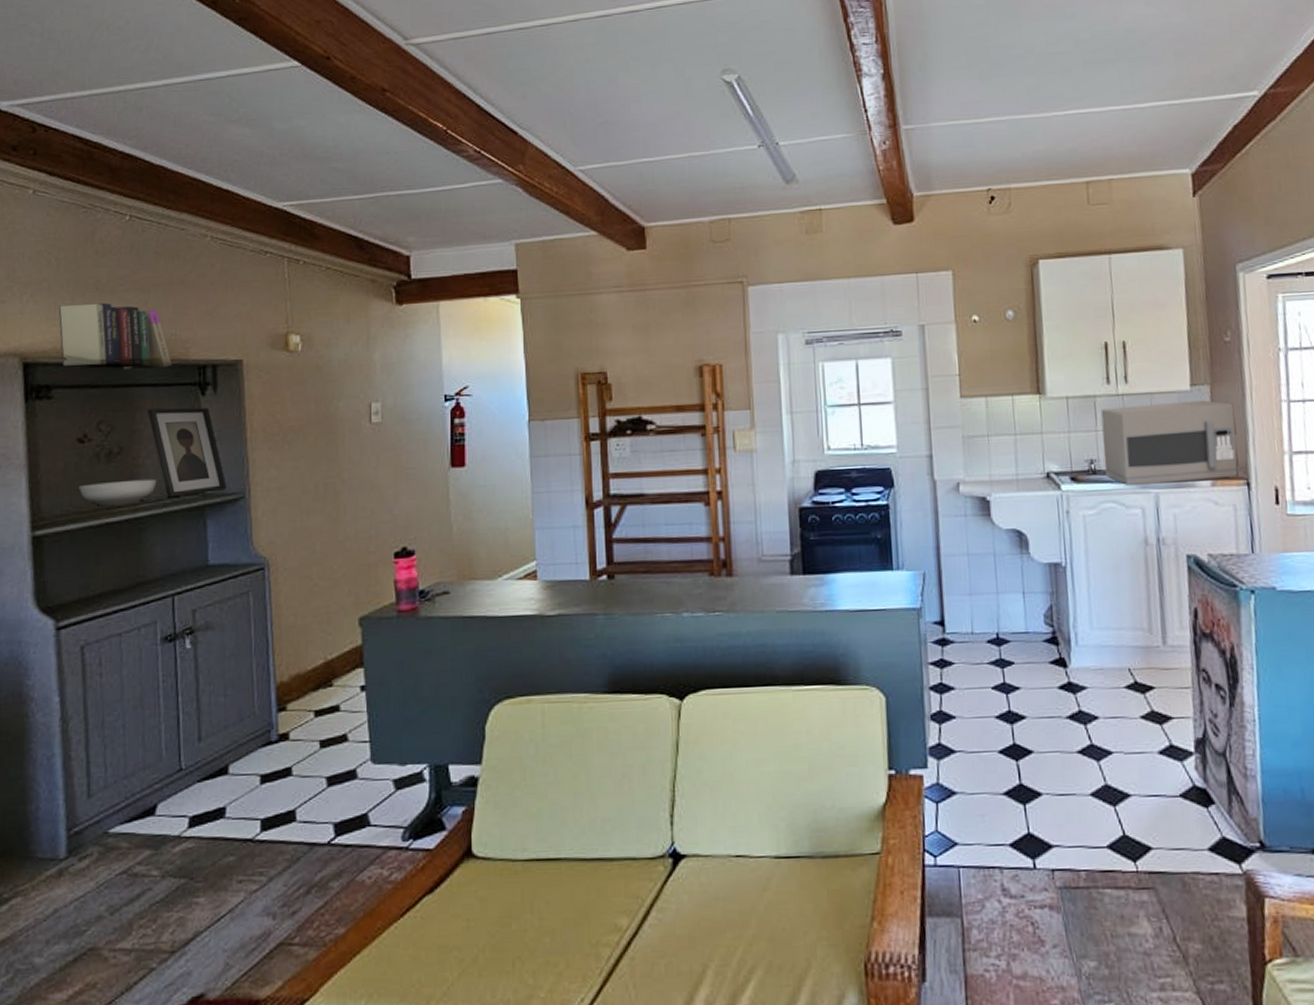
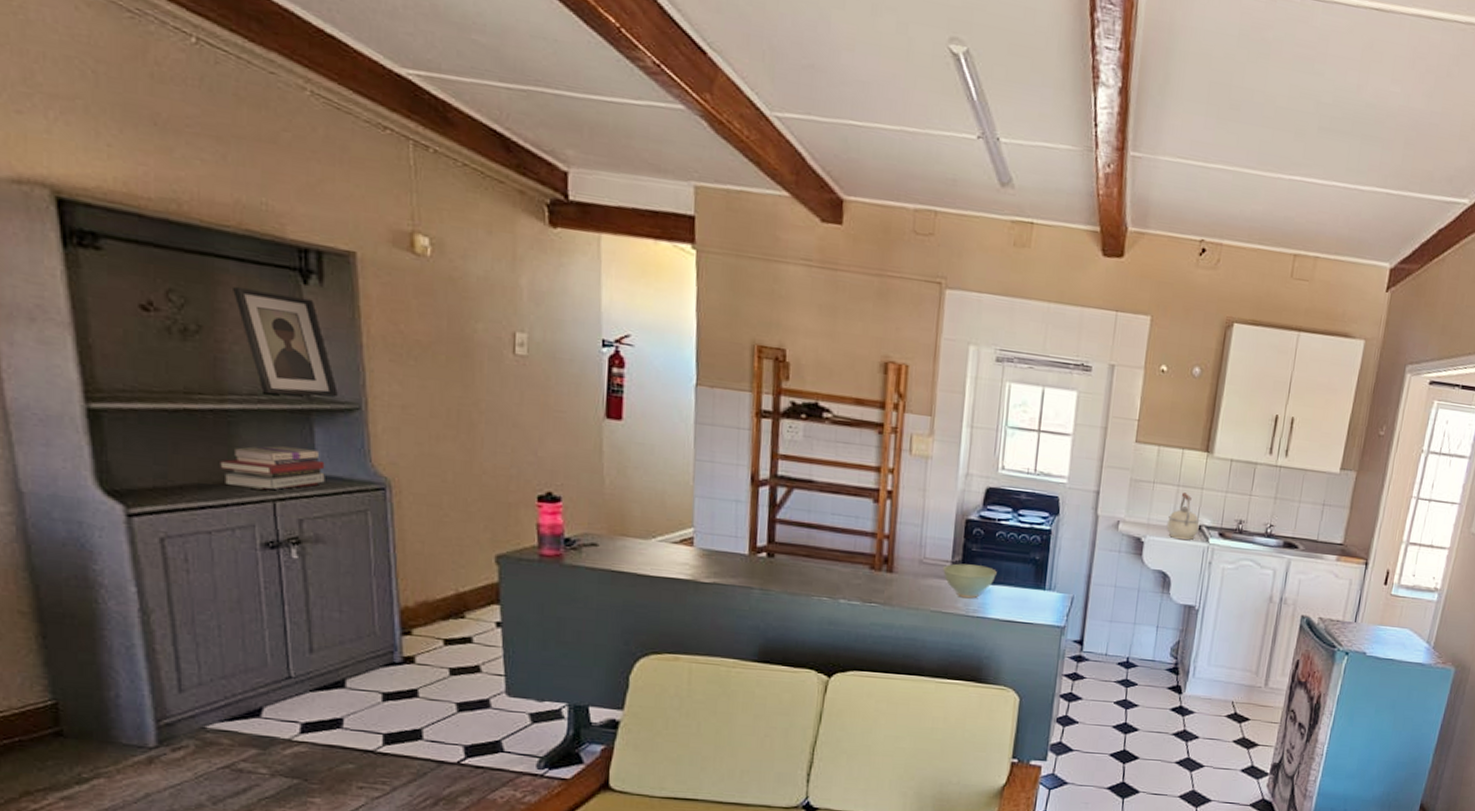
books: present [58,302,172,370] -> none [101,134,264,242]
bowl: present [79,479,157,507] -> none [146,360,249,394]
books: none [131,542,215,587] -> present [220,446,325,490]
bowl: none [783,554,839,593] -> present [943,563,997,599]
kettle: none [1010,440,1048,492] -> present [1166,492,1200,541]
microwave: present [1101,400,1238,487] -> none [1249,476,1372,557]

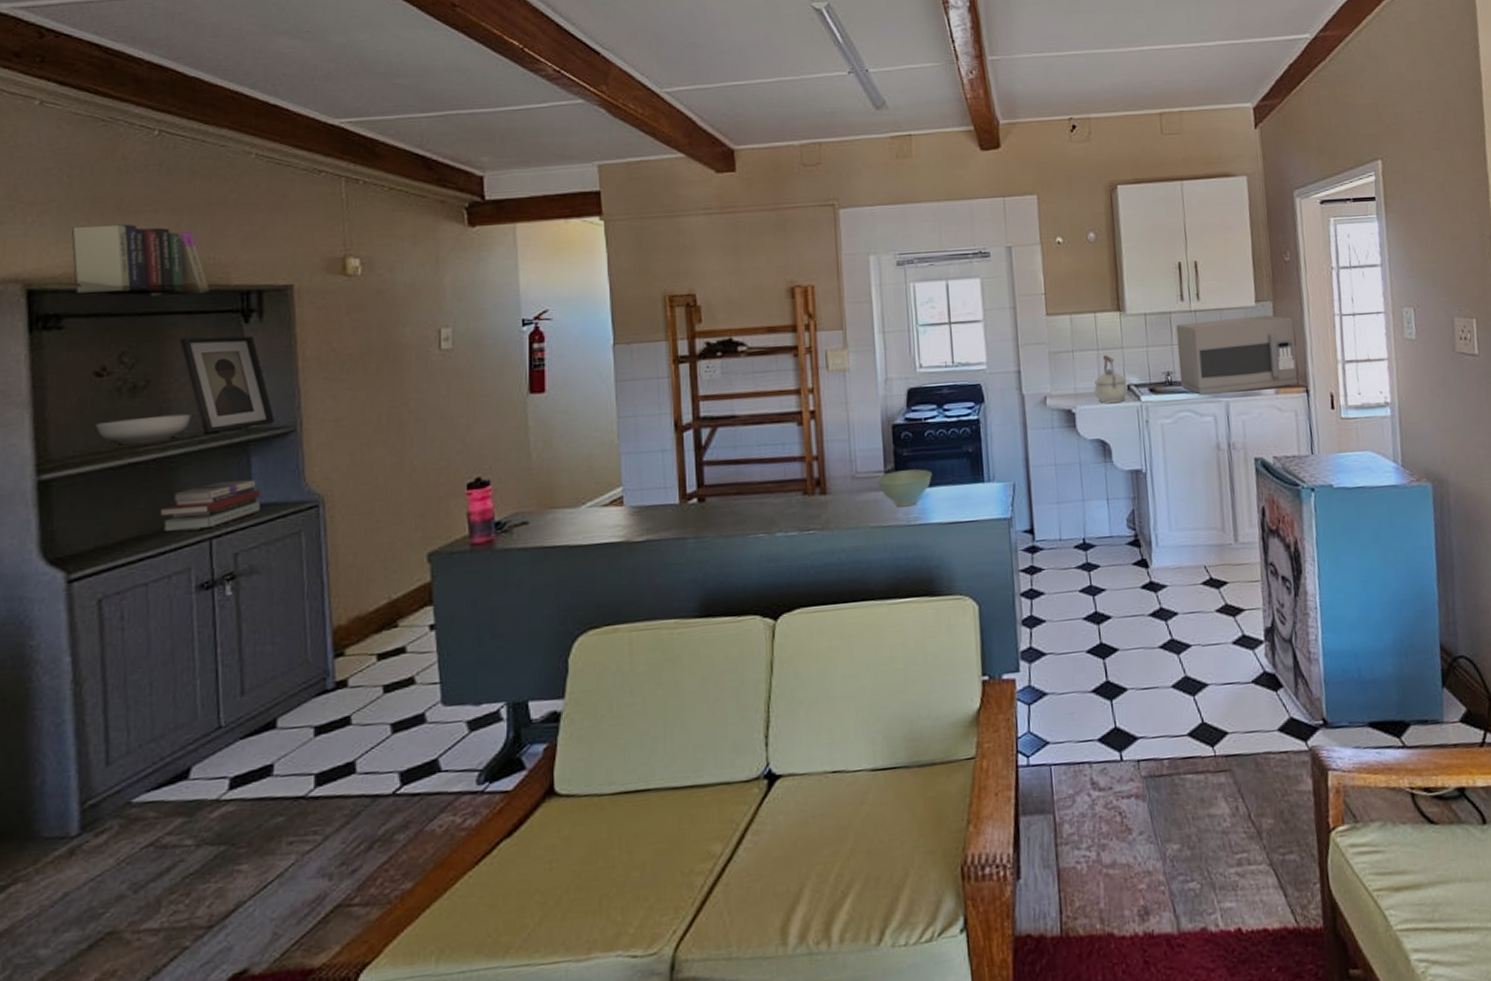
books: none [101,134,264,242] -> present [71,224,210,296]
bowl: none [146,360,249,394] -> present [95,414,191,446]
microwave: none [1249,476,1372,557] -> present [1176,315,1299,396]

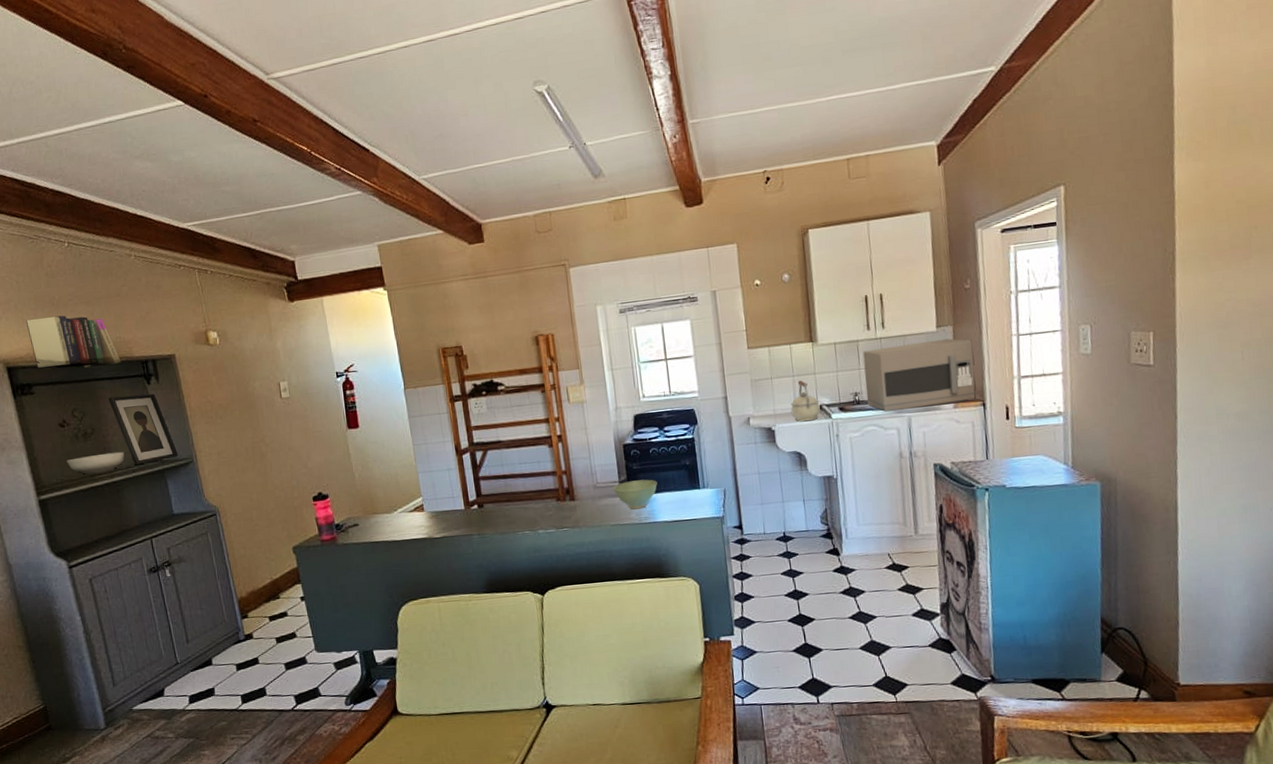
books: present [160,480,261,532] -> none [116,497,179,534]

